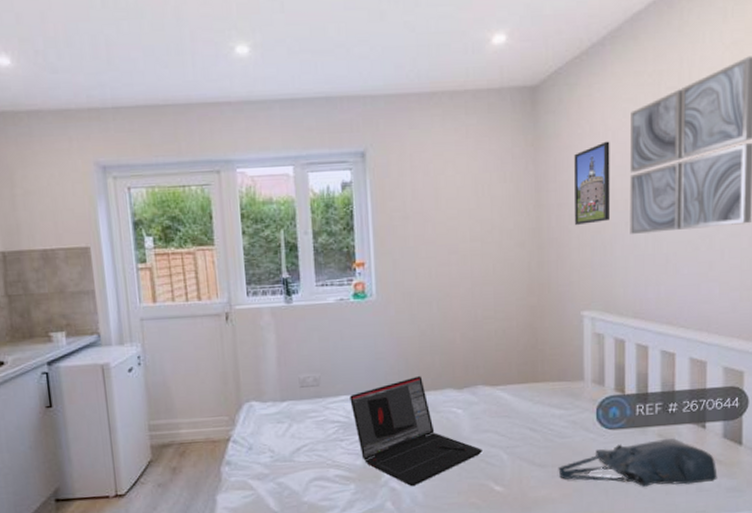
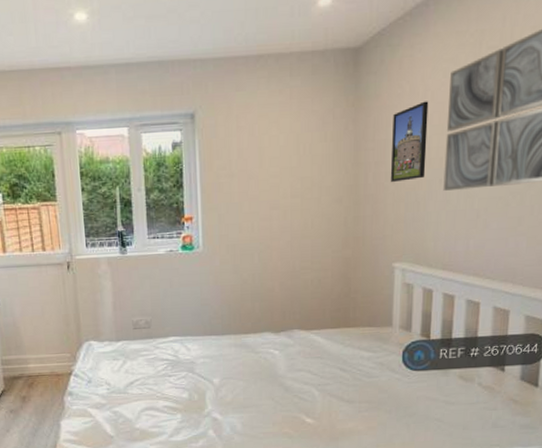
laptop: present [350,376,482,487] -> none [177,321,296,418]
tote bag: present [558,438,718,487] -> none [364,379,513,422]

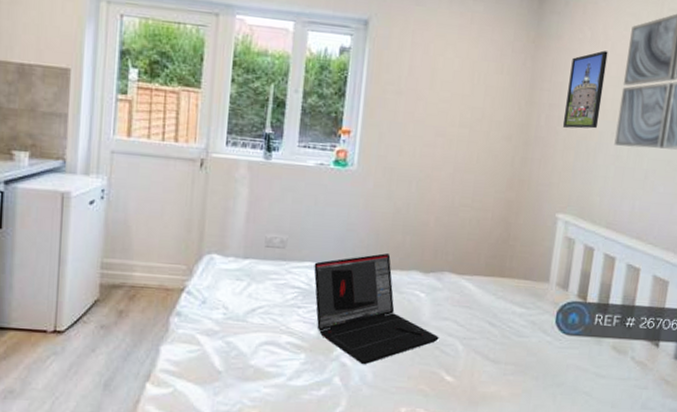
laptop: none [177,321,296,418] -> present [314,253,439,365]

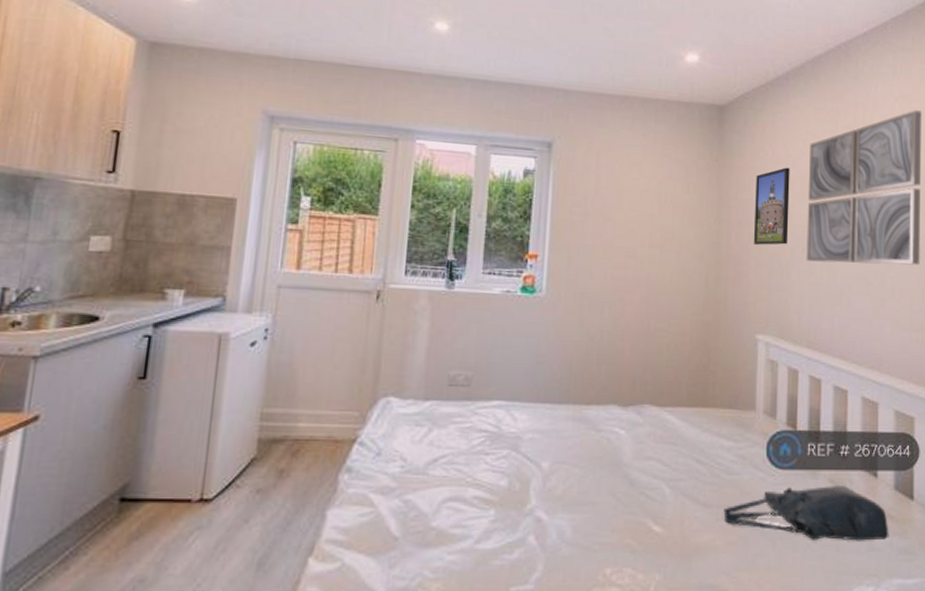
laptop: present [314,253,439,365] -> none [502,387,643,519]
tote bag: none [510,351,664,401] -> present [723,484,889,541]

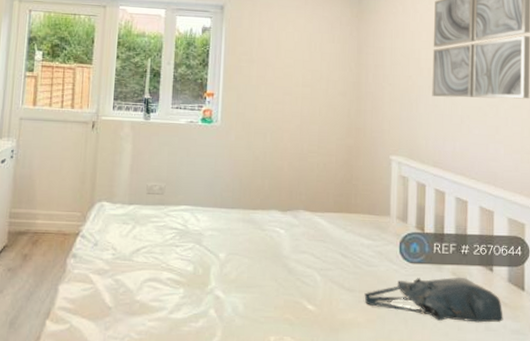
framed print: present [753,167,790,245] -> none [387,21,418,84]

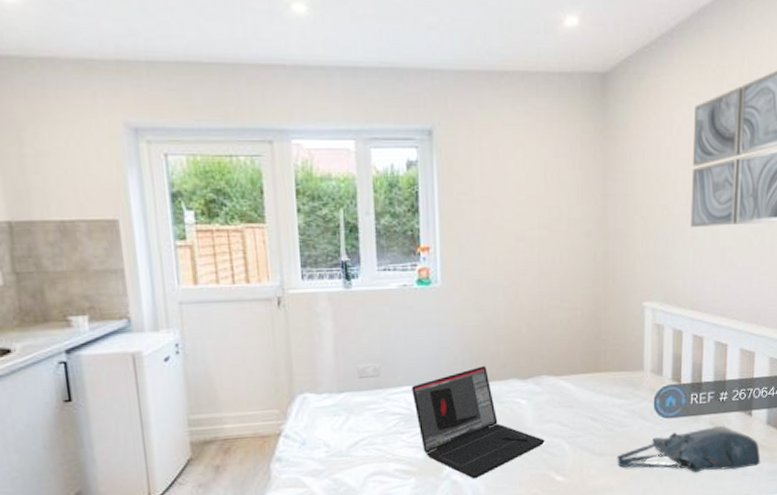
laptop: none [188,196,299,297] -> present [411,366,545,479]

